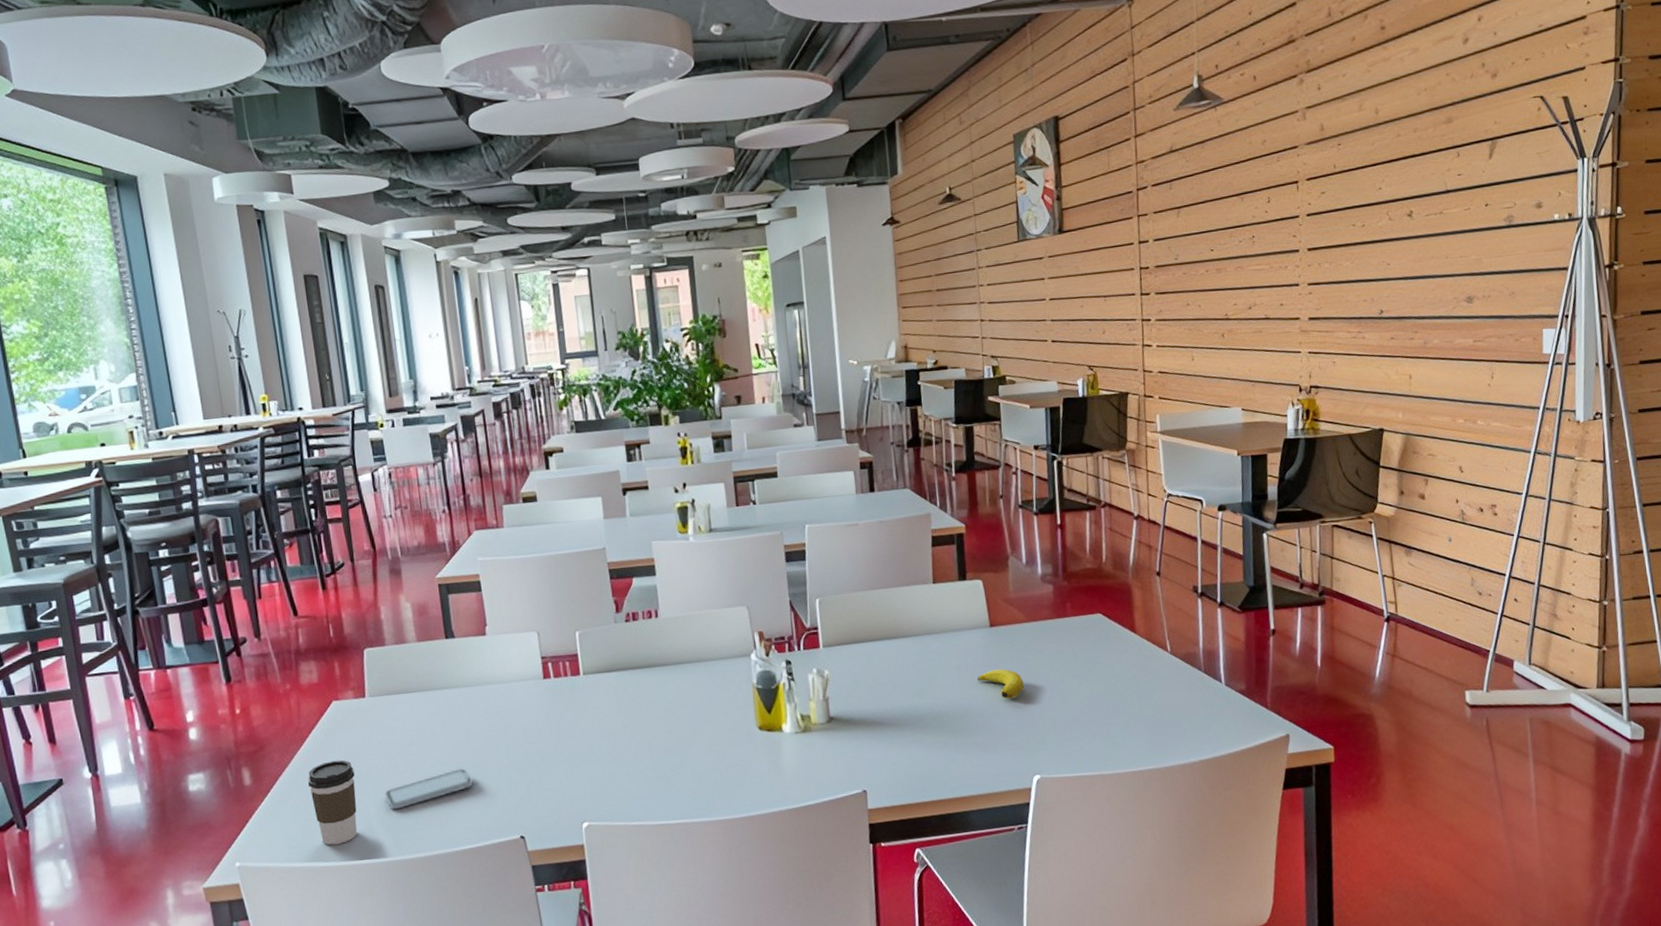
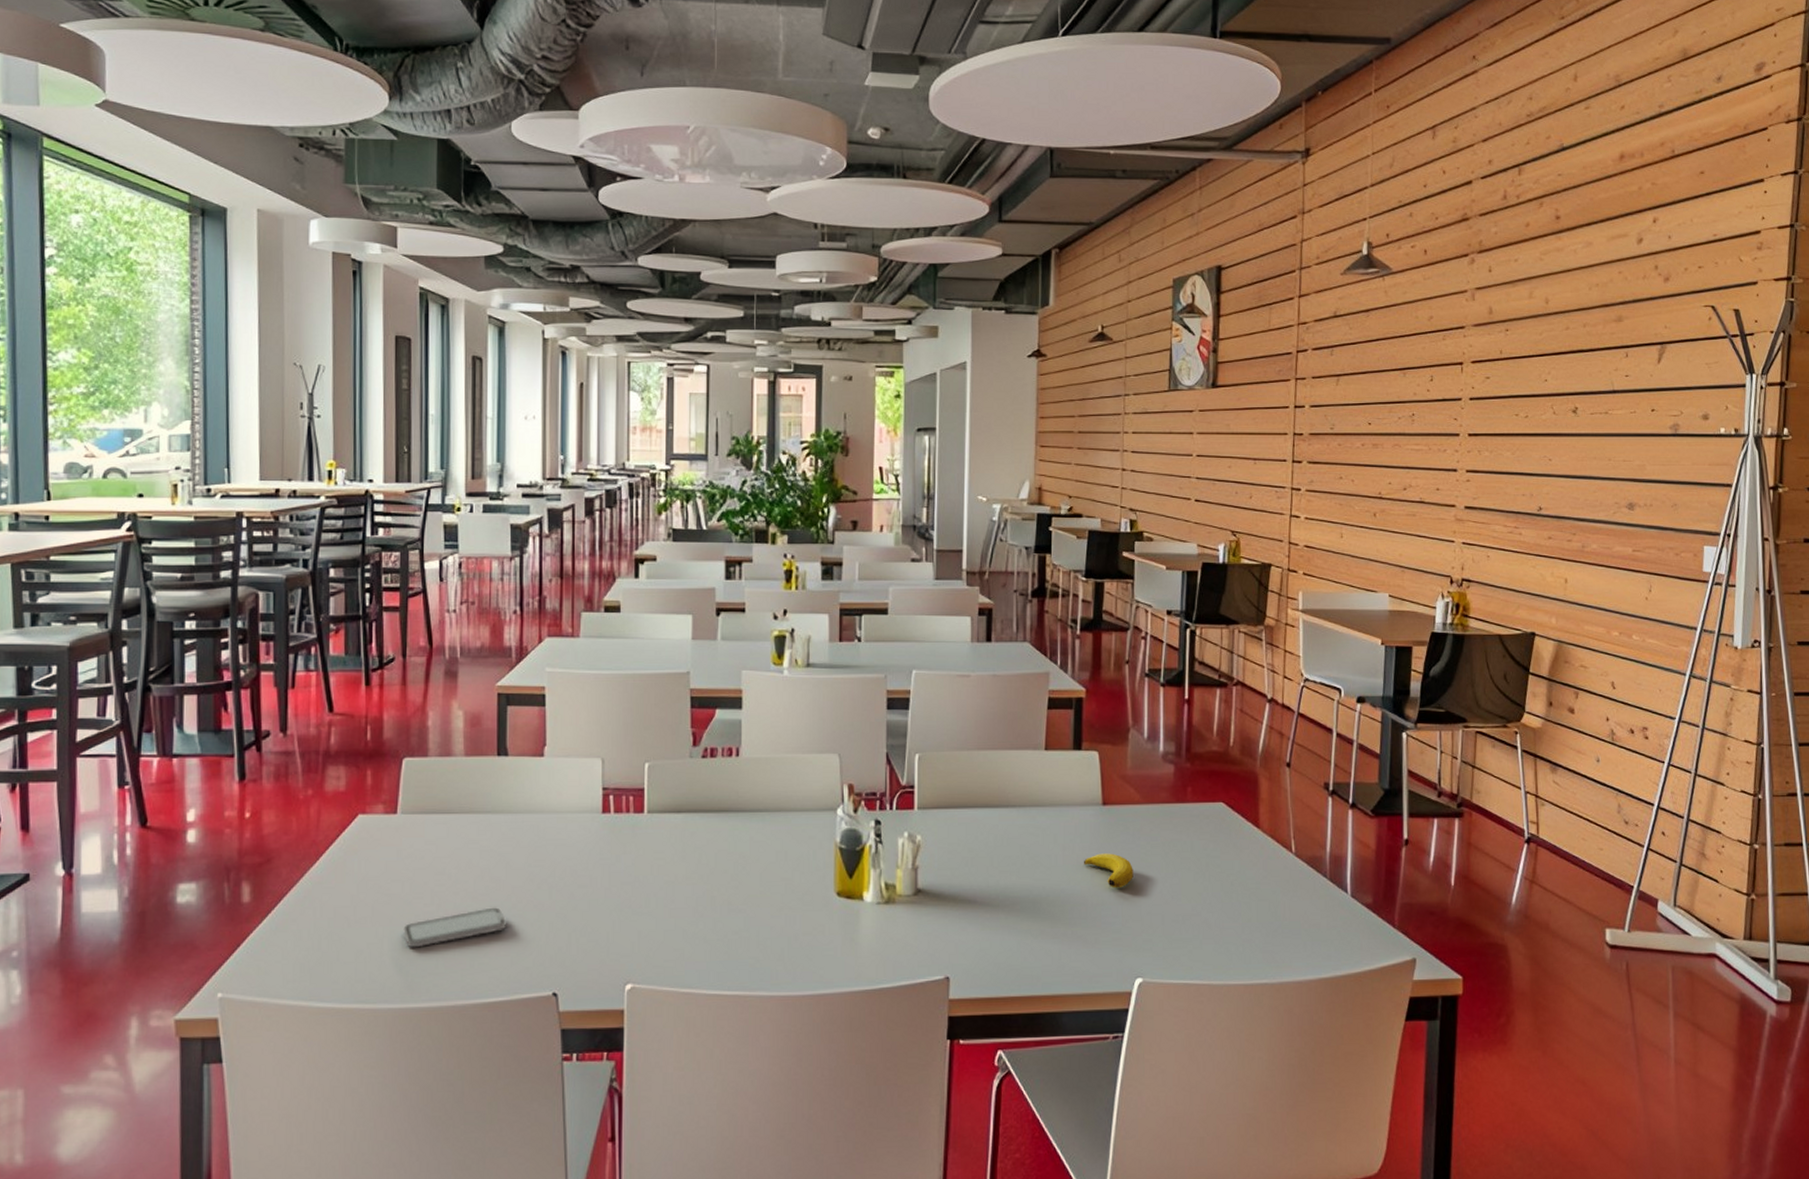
coffee cup: present [308,760,357,846] -> none [317,883,372,983]

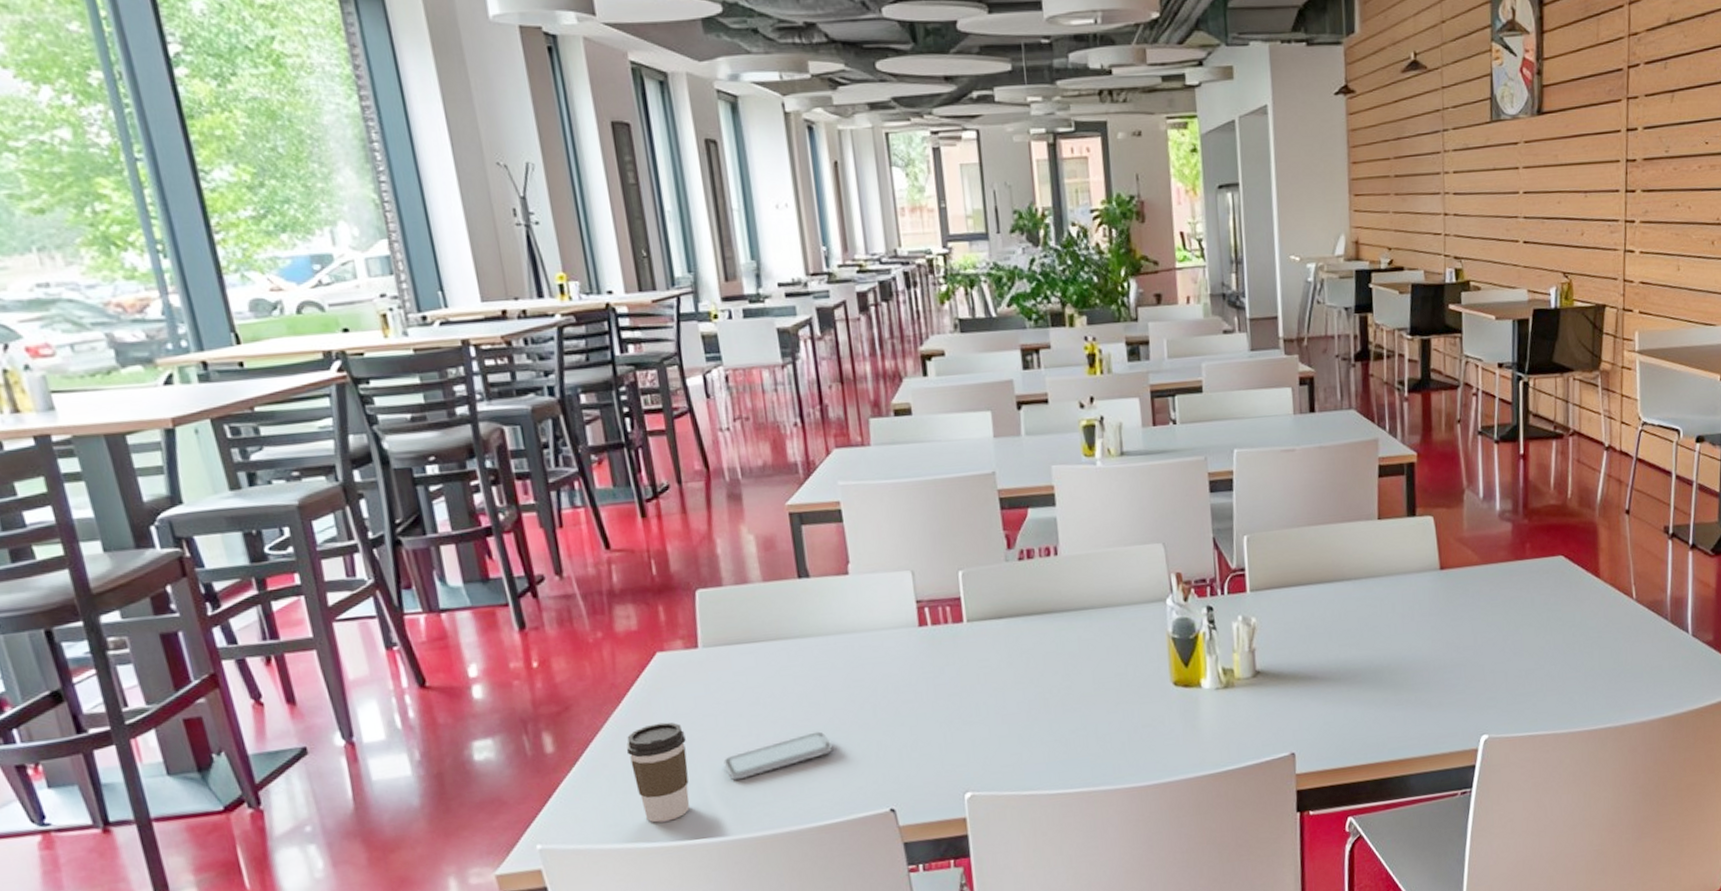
coffee cup: none [317,883,372,983] -> present [626,722,690,823]
banana: present [1084,853,1133,889] -> none [1424,616,1475,651]

